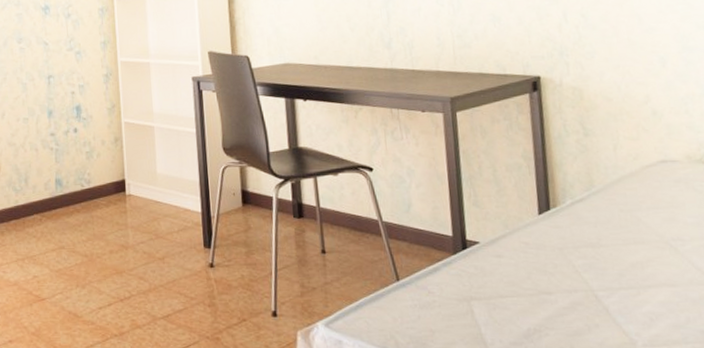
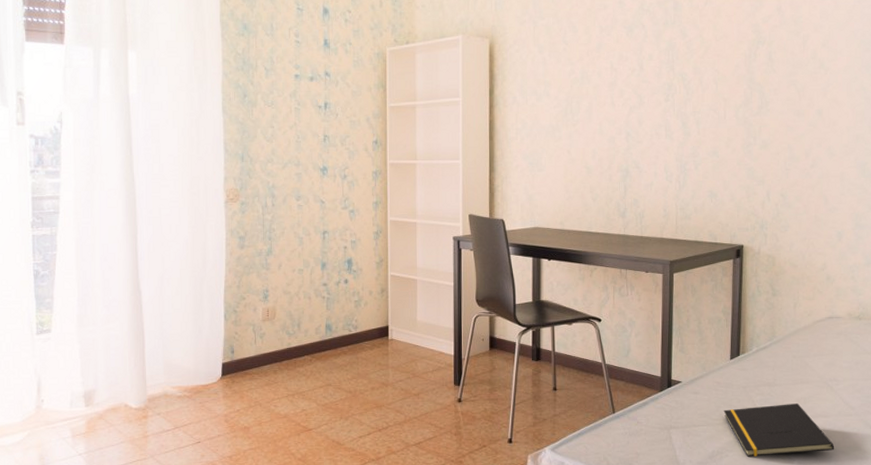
notepad: none [536,269,690,336] -> present [723,403,835,457]

